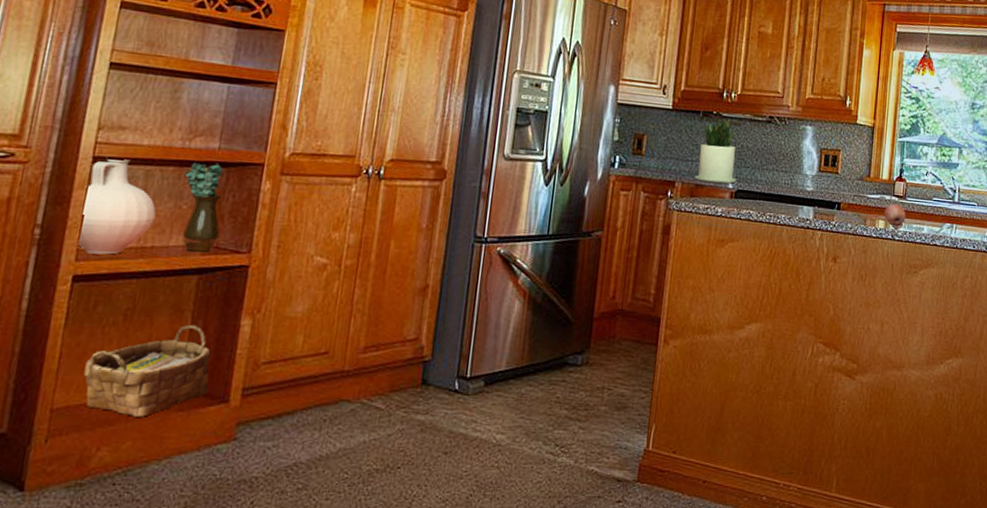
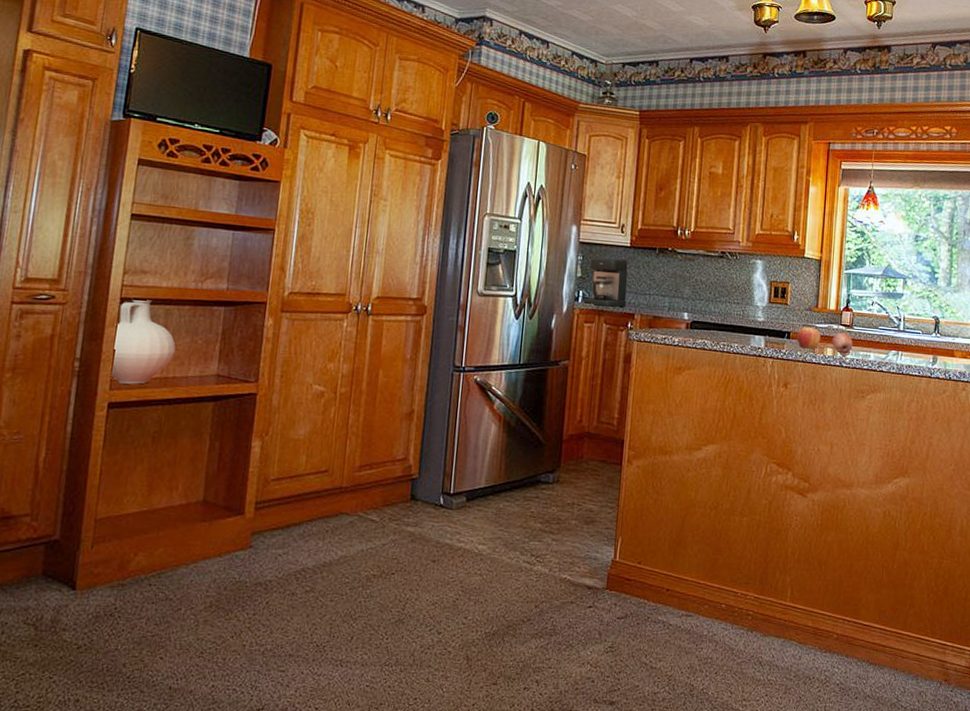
woven basket: present [84,324,211,417] -> none [121,445,227,527]
vase: present [182,162,223,252] -> none [198,302,232,382]
coffee maker: none [619,120,670,176] -> present [583,257,628,309]
planter: present [694,118,738,185] -> none [652,254,693,316]
fruit: none [847,195,873,222] -> present [796,325,821,350]

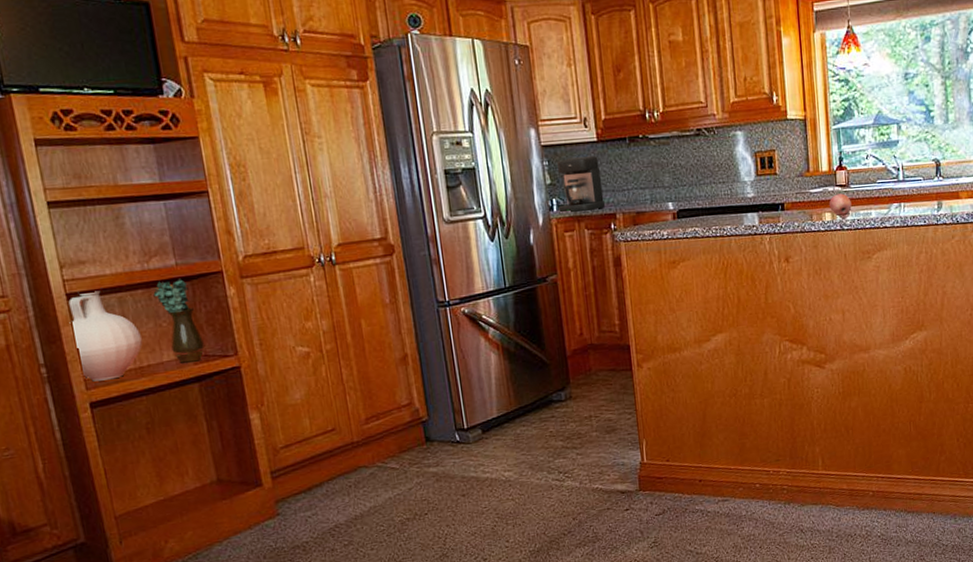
vase: none [198,302,232,382] -> present [153,278,205,363]
fruit: present [796,325,821,350] -> none [791,193,818,219]

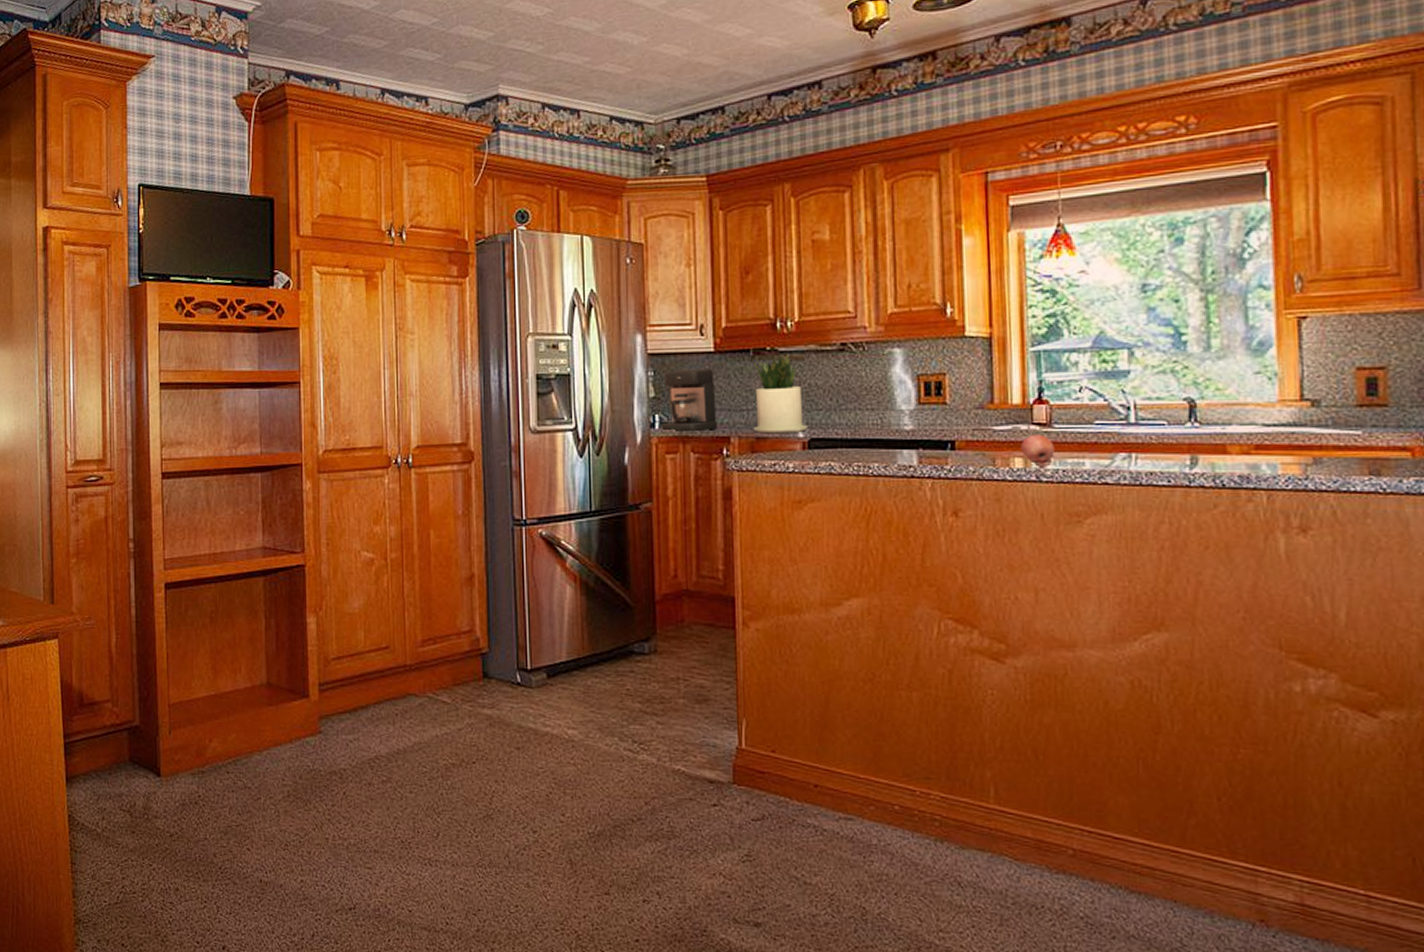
ceramic jug: present [68,287,142,382] -> none [160,469,219,562]
vase: present [153,278,205,363] -> none [236,467,274,554]
planter: none [629,140,677,209] -> present [752,354,809,434]

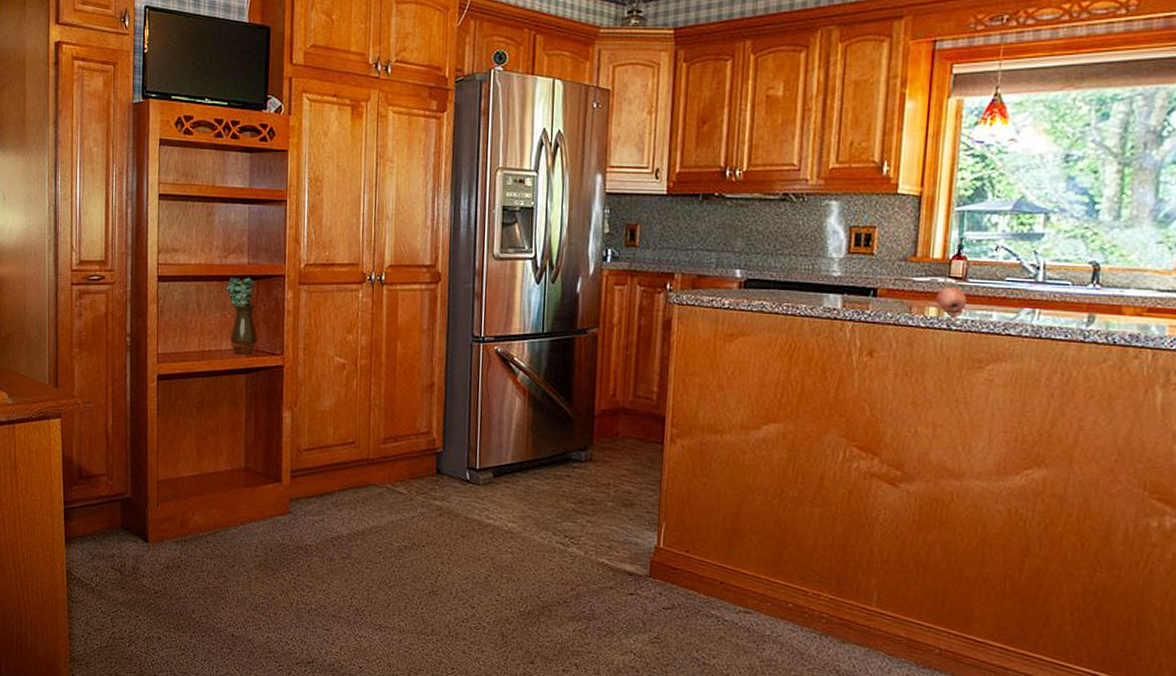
vase: none [236,467,274,554] -> present [225,276,257,355]
coffee maker: present [661,369,717,434] -> none [612,209,665,269]
planter: present [752,354,809,434] -> none [695,200,747,274]

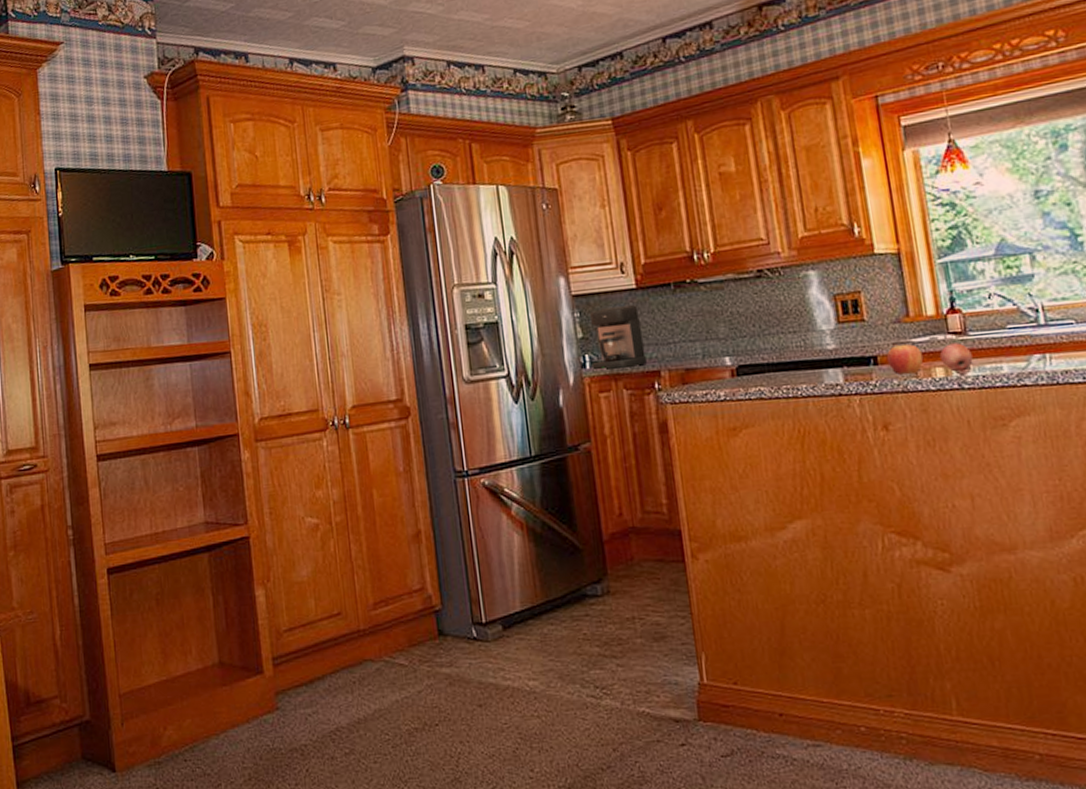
vase: present [225,276,257,355] -> none [173,441,217,531]
coffee maker: none [612,209,665,269] -> present [590,305,647,372]
fruit: none [885,279,921,310] -> present [886,343,924,376]

